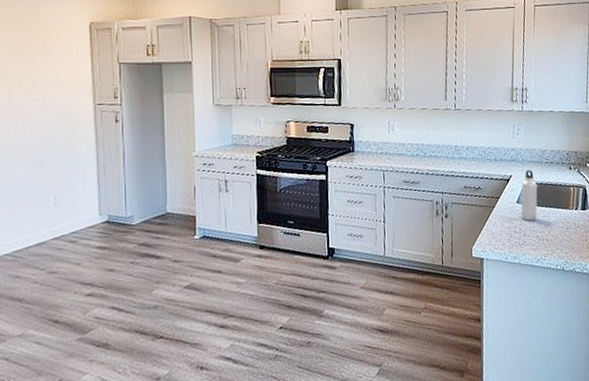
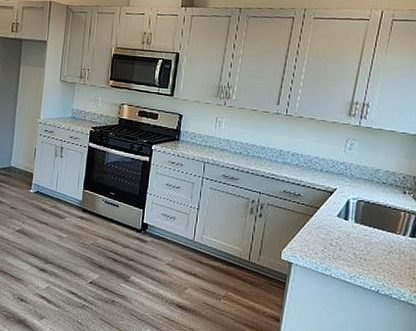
water bottle: present [521,170,538,221] -> none [340,186,363,237]

